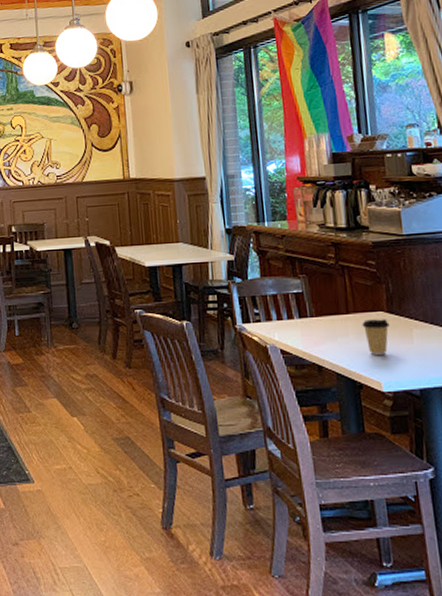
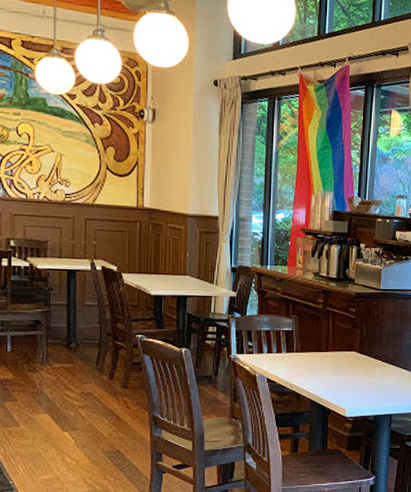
coffee cup: present [361,319,390,356] -> none [337,357,359,388]

